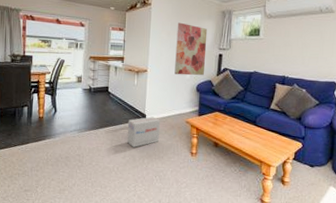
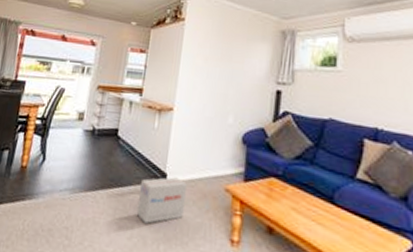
wall art: present [174,22,208,76] -> none [211,44,261,120]

